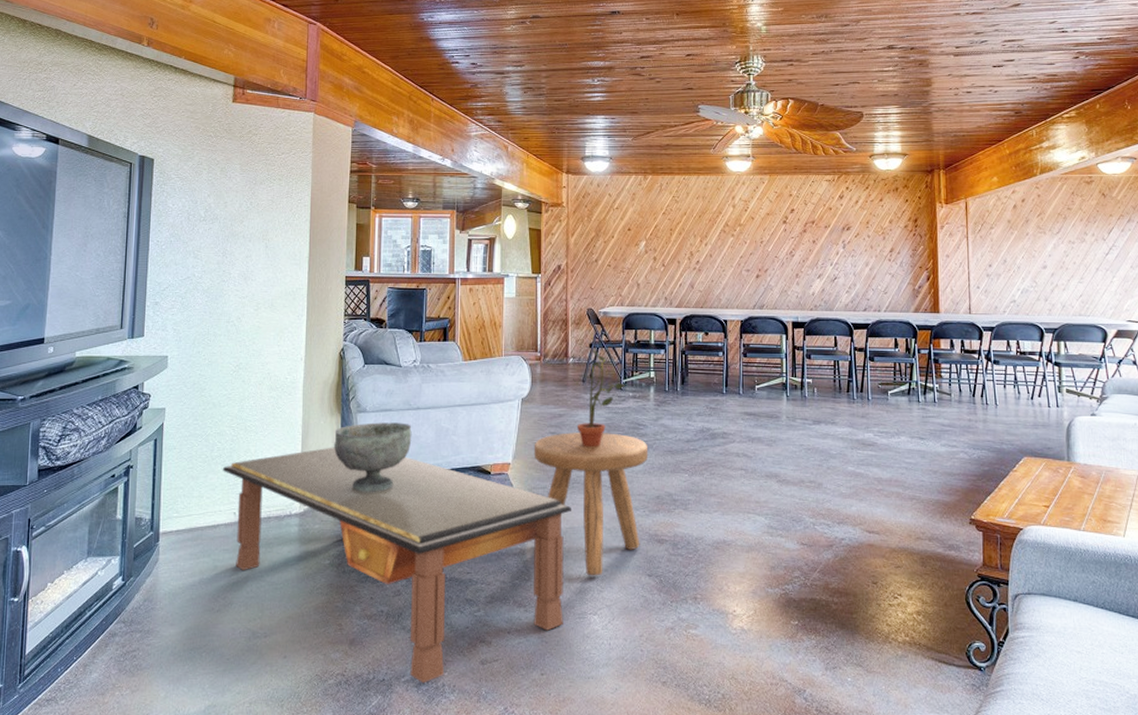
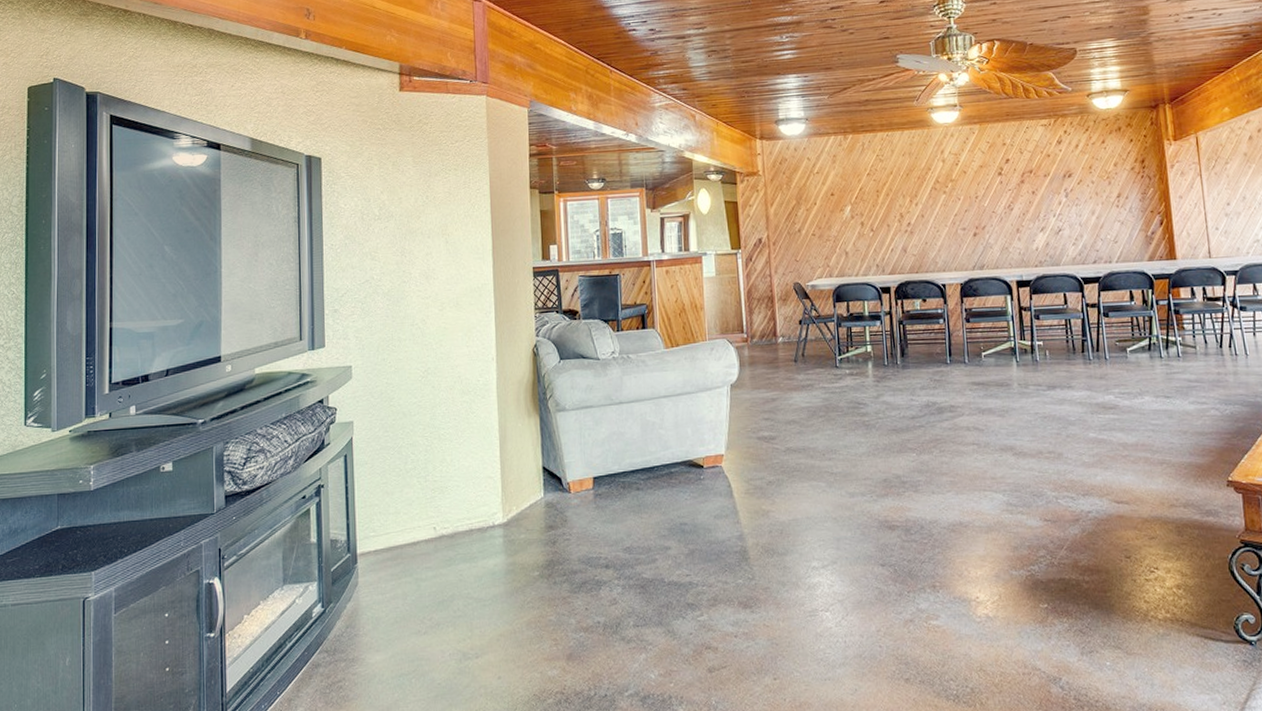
coffee table: present [222,447,572,684] -> none [418,450,794,697]
decorative bowl: present [334,422,412,492] -> none [534,419,617,496]
stool: present [533,433,649,576] -> none [747,414,872,570]
potted plant: present [573,349,625,446] -> none [784,326,841,431]

